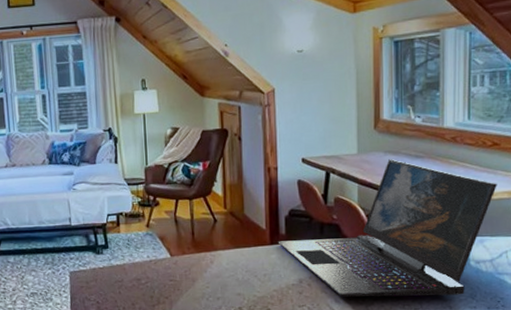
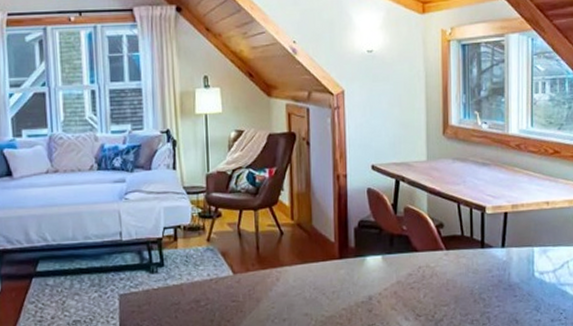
laptop: present [278,159,497,297] -> none [347,166,559,314]

